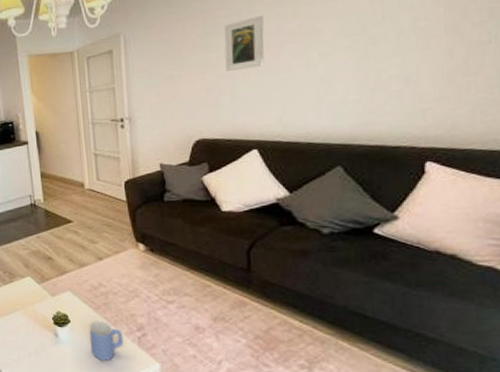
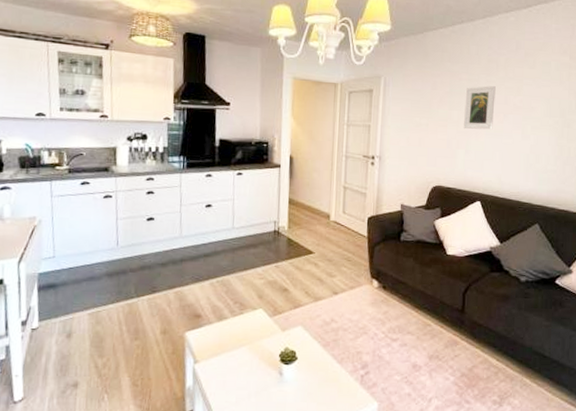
mug: present [89,320,123,360] -> none [314,358,347,400]

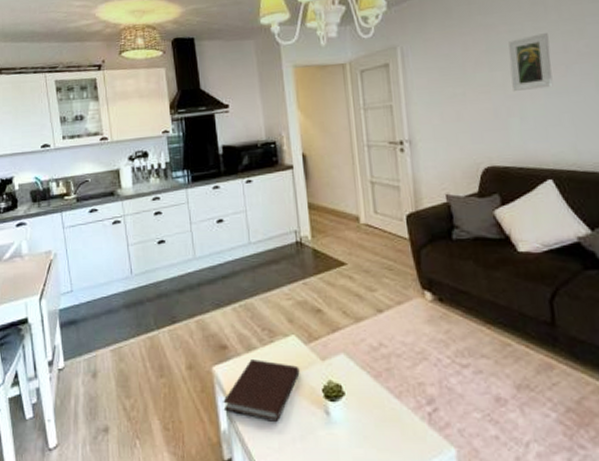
notebook: none [191,328,263,380] -> present [223,360,300,422]

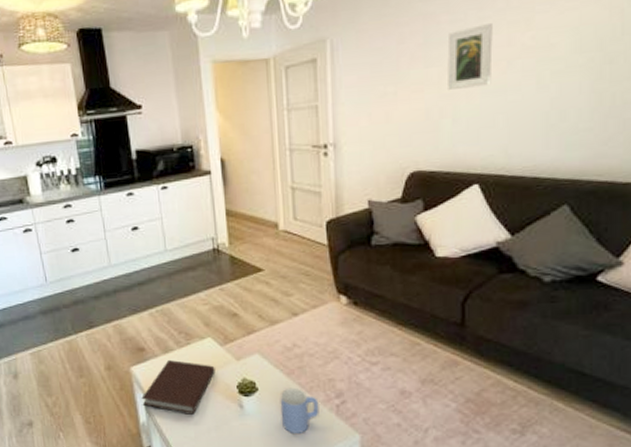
mug: none [367,392,411,446] -> present [280,387,319,433]

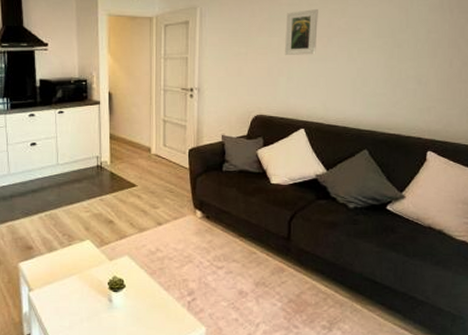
notebook: present [141,360,215,415] -> none [26,258,91,307]
mug: present [280,387,319,433] -> none [143,285,174,325]

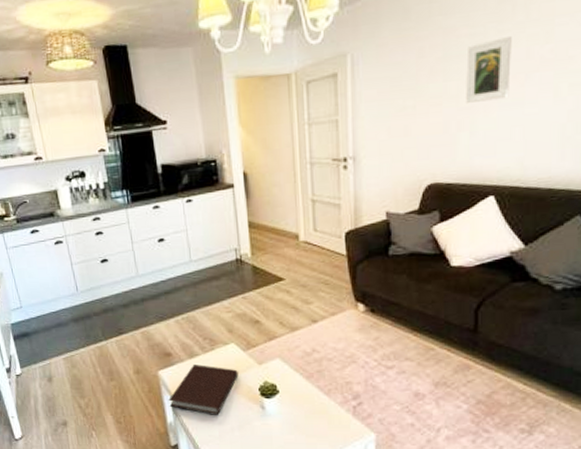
notebook: none [26,258,91,307] -> present [169,365,239,415]

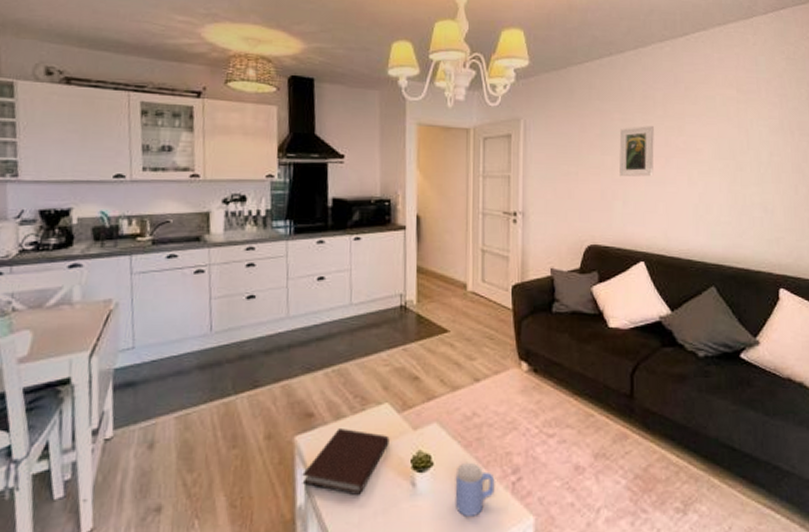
mug: none [299,390,337,432] -> present [455,462,495,516]

